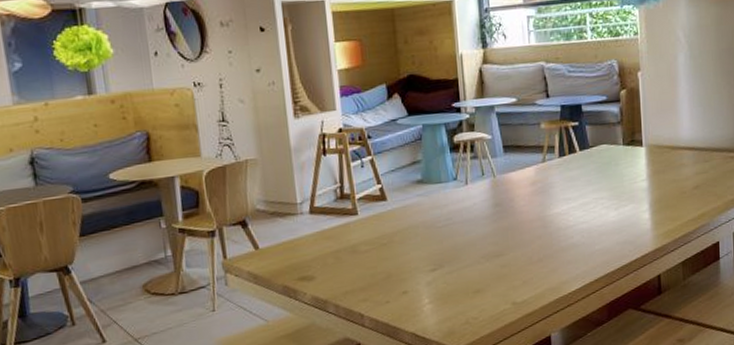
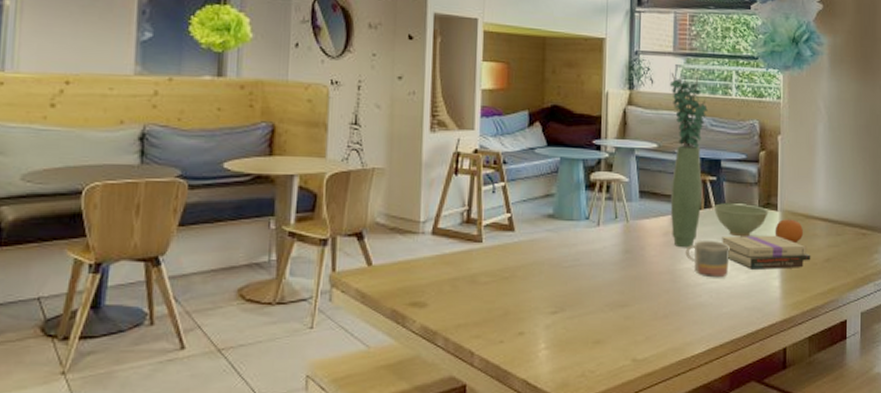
vase: none [522,24,566,195] -> present [669,73,708,248]
mug: none [554,183,598,219] -> present [685,239,730,278]
bowl: none [578,144,634,177] -> present [713,203,769,237]
books: none [589,170,680,206] -> present [722,235,811,270]
fruit: none [641,152,670,176] -> present [775,219,803,244]

